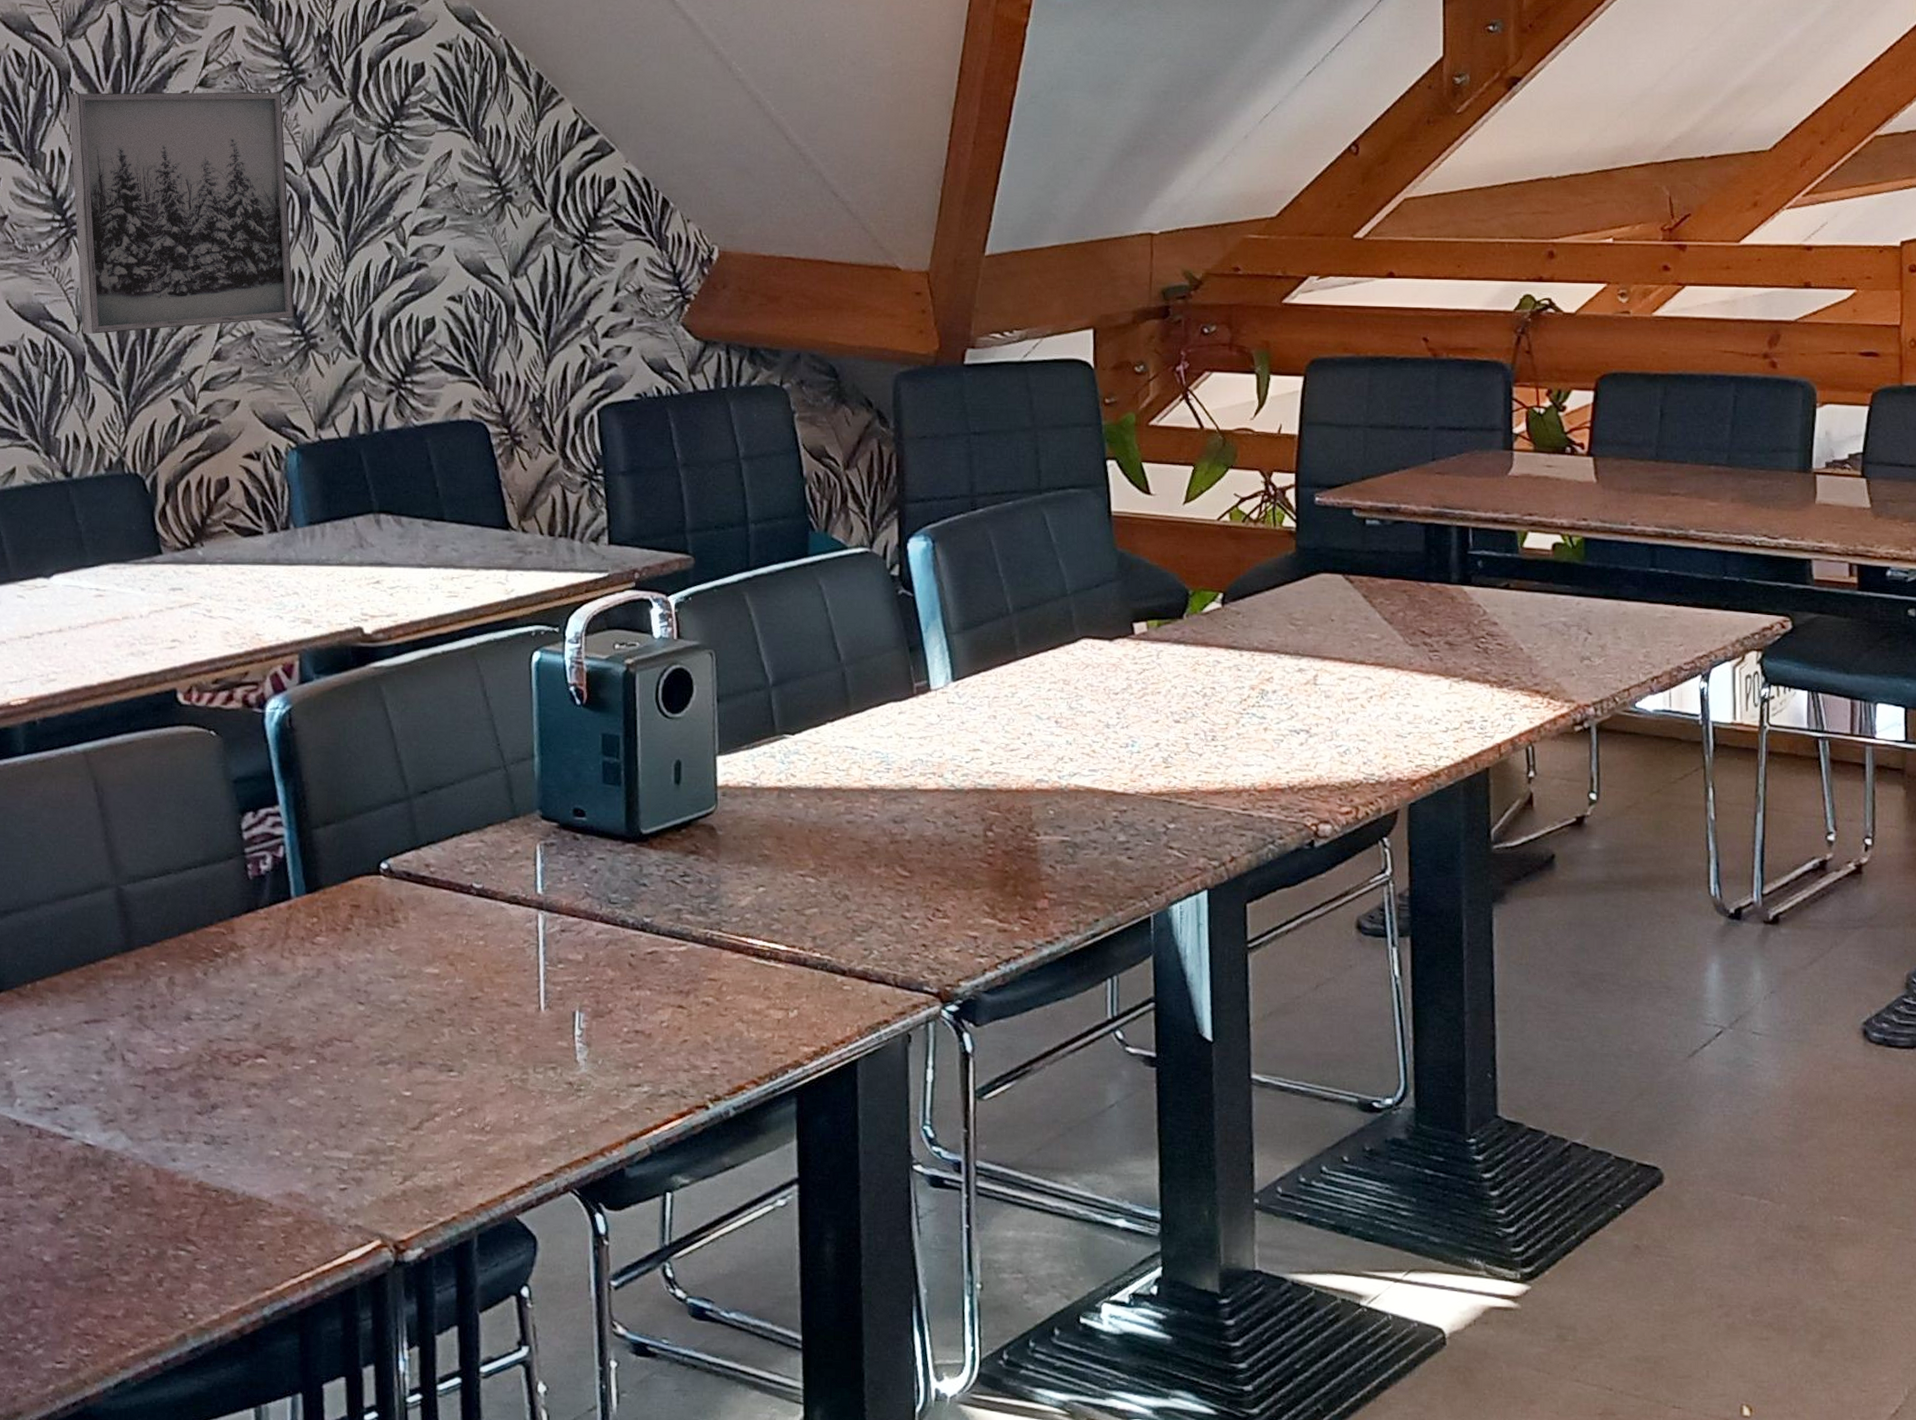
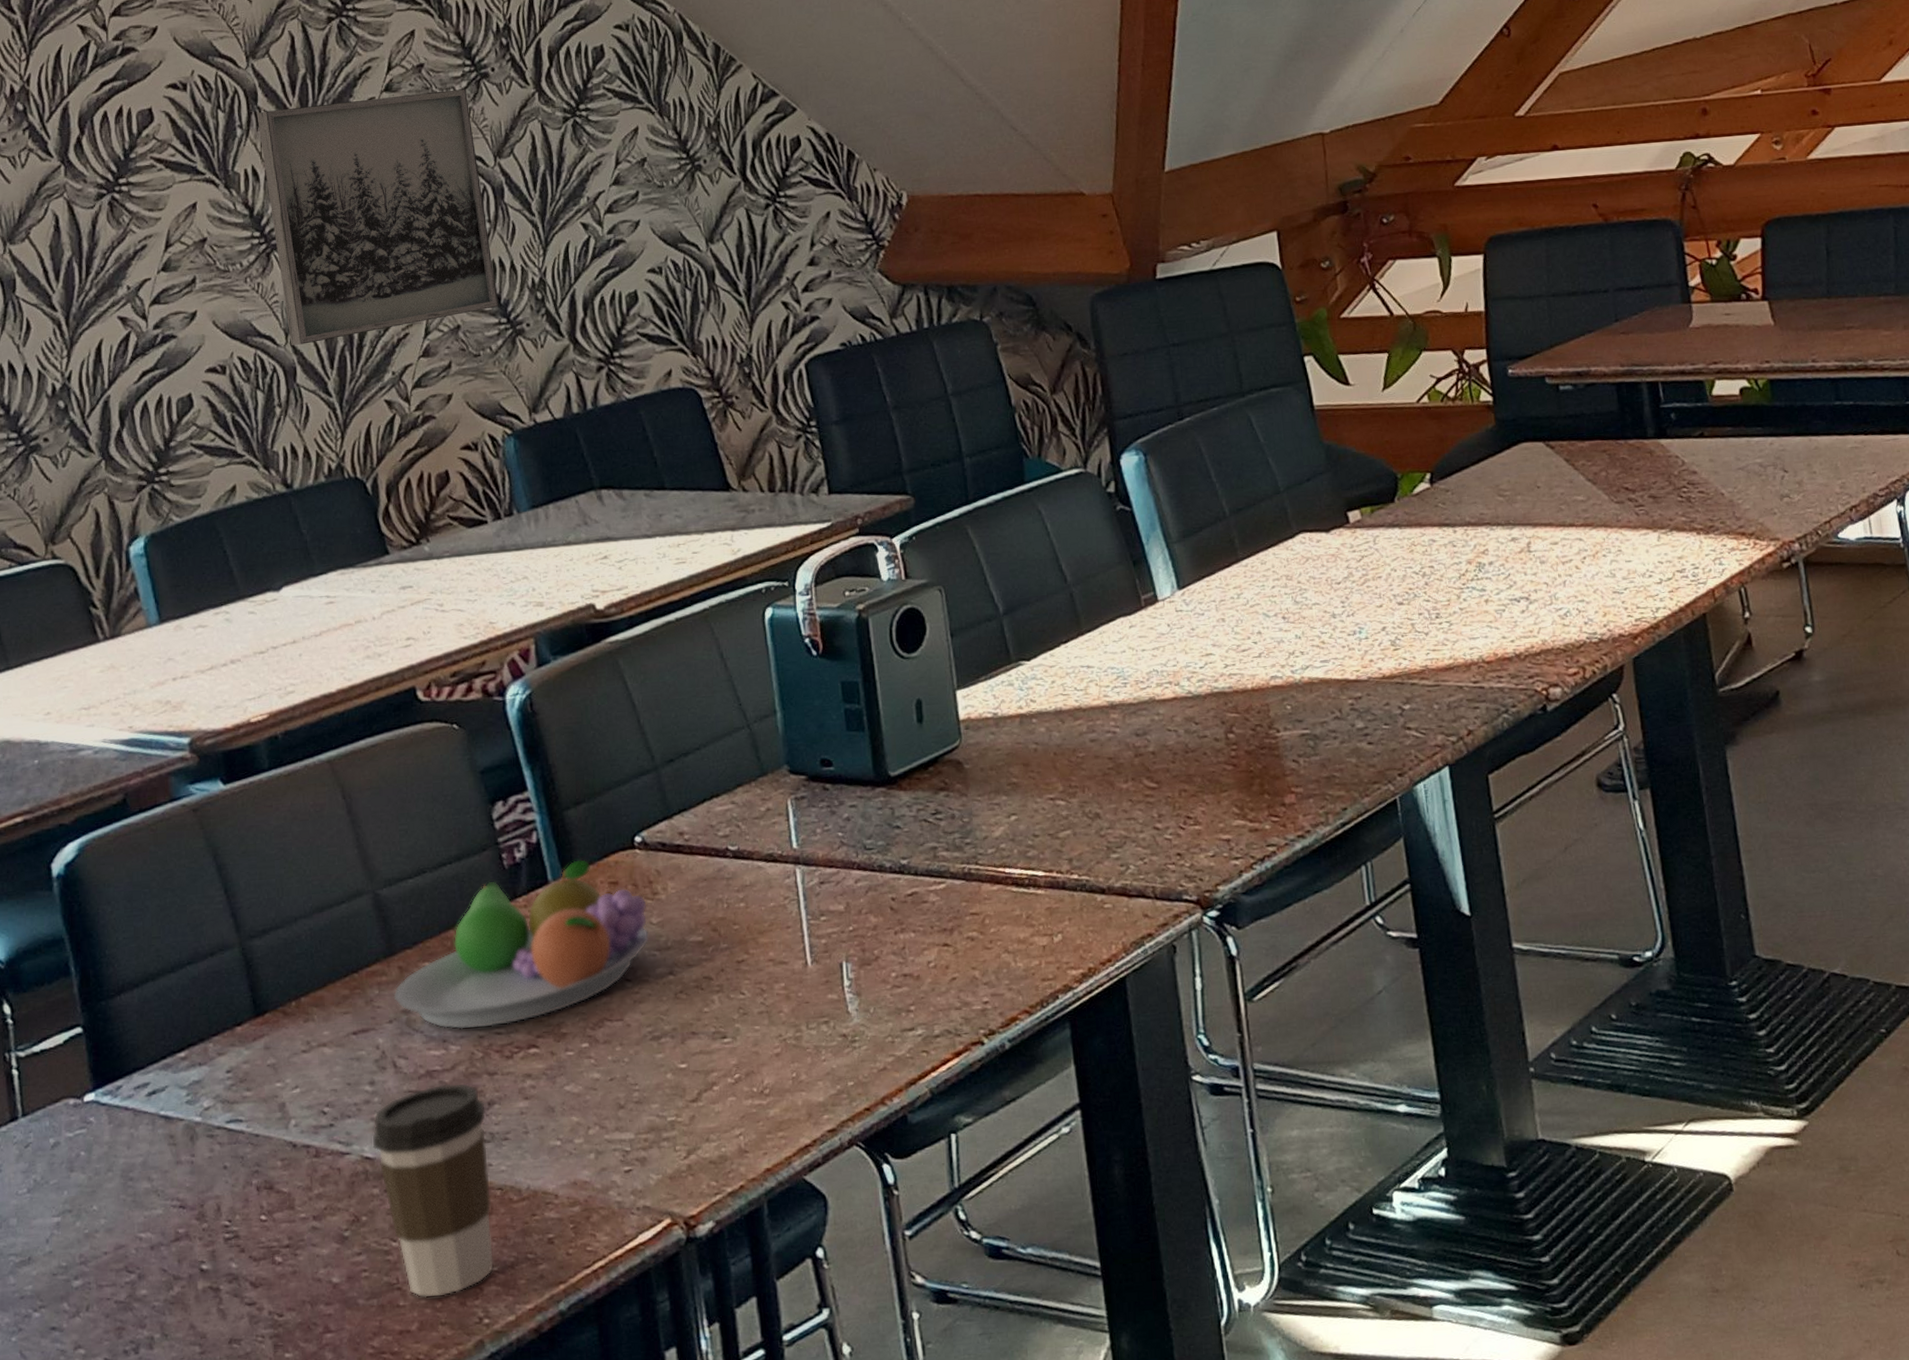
coffee cup: none [94,1082,209,1288] -> present [372,1082,495,1298]
fruit bowl: none [128,878,387,1033] -> present [393,858,650,1030]

